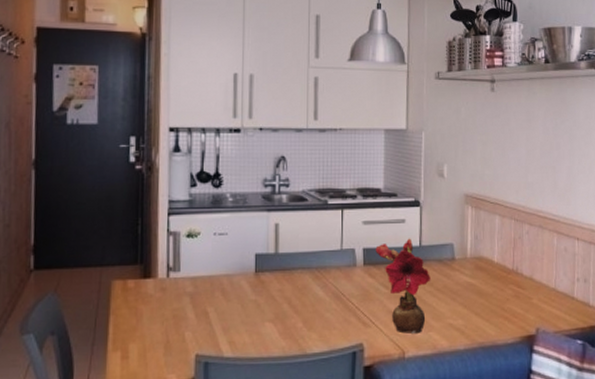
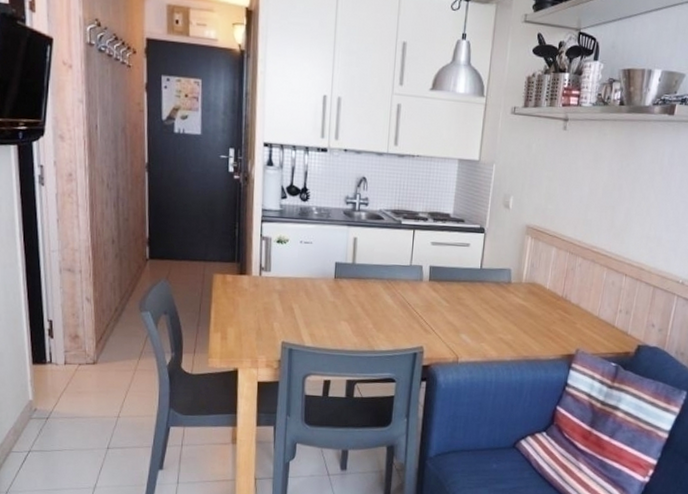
flower: present [375,238,432,334] -> none [440,260,488,343]

